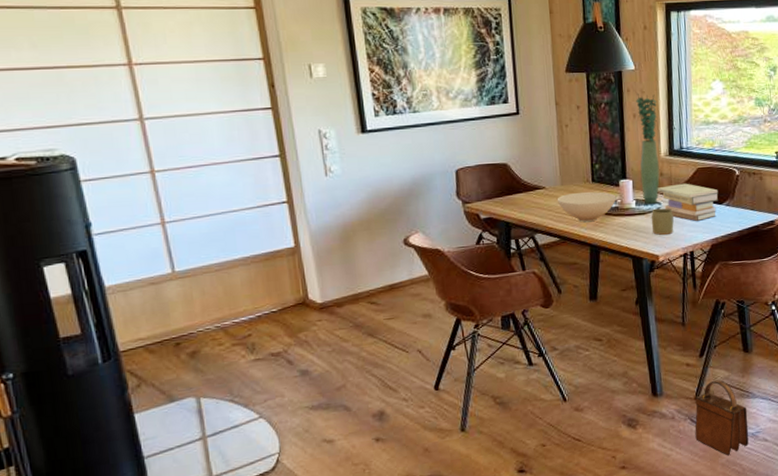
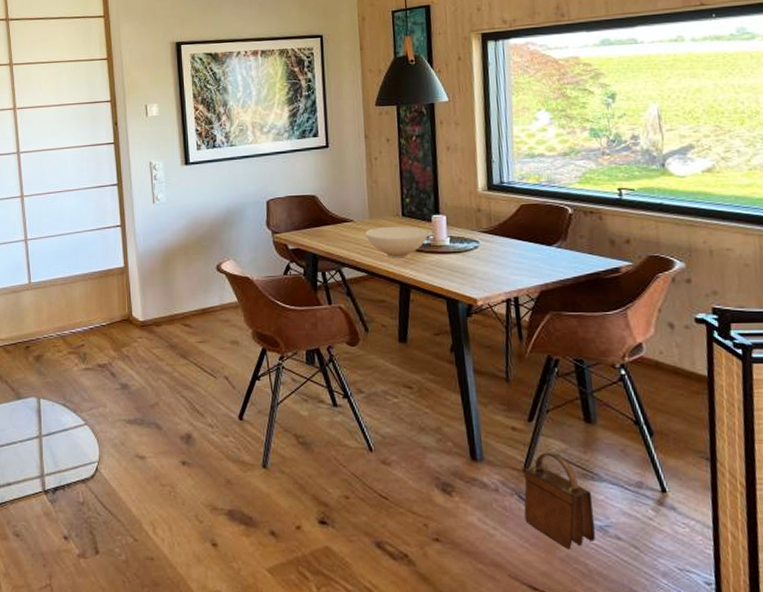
vase: present [636,93,660,205] -> none [450,125,477,243]
mug: present [651,208,674,235] -> none [467,247,495,276]
books: present [657,183,719,222] -> none [474,221,548,264]

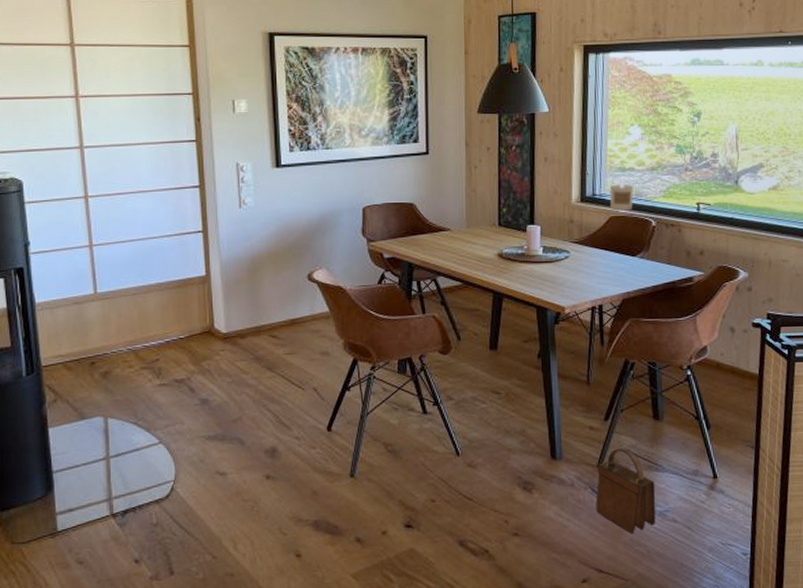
bowl: present [365,226,429,258] -> none [461,235,523,268]
candle: none [519,168,546,199] -> present [609,182,634,211]

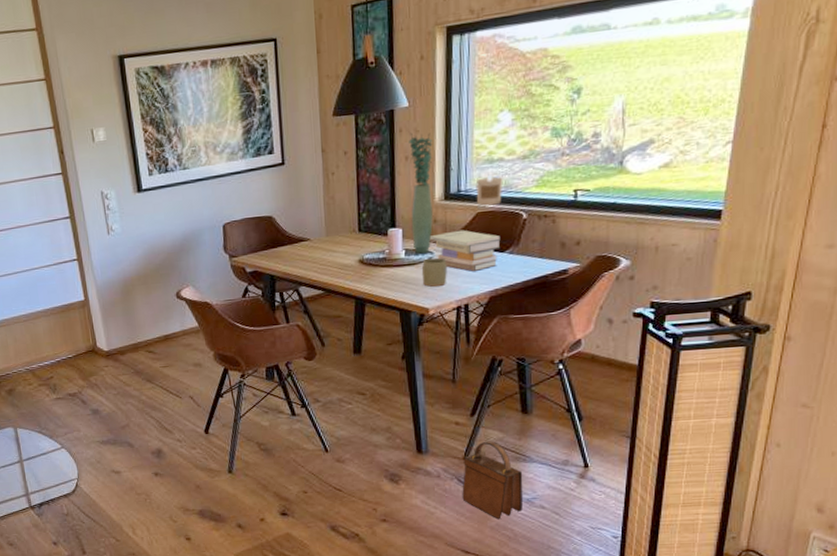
vase: none [548,136,570,253] -> present [409,132,433,255]
mug: none [558,257,583,285] -> present [421,257,447,287]
books: none [566,232,632,274] -> present [429,230,501,272]

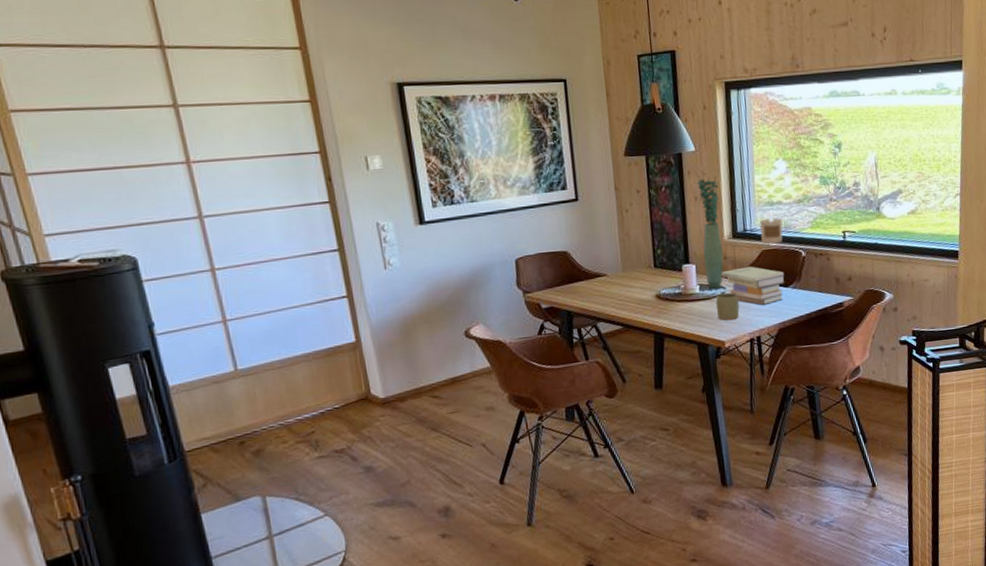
handbag: present [462,441,523,520] -> none [766,468,823,547]

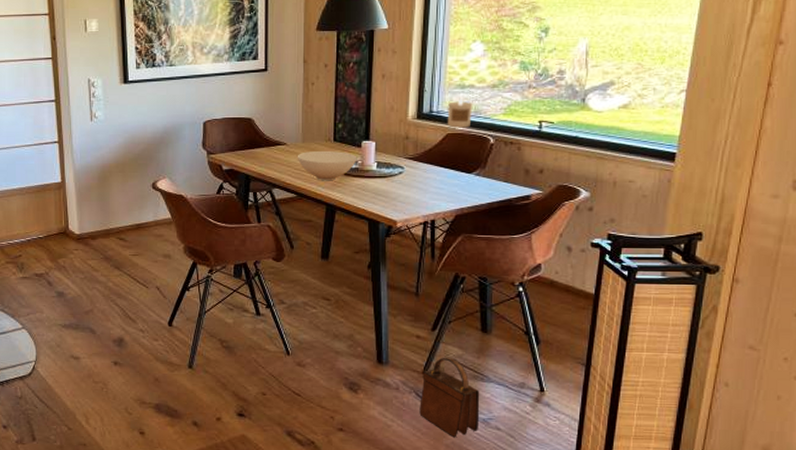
bowl: none [618,277,680,309] -> present [297,150,357,181]
vase: present [697,175,724,290] -> none [384,53,408,169]
mug: present [715,292,740,321] -> none [391,172,416,200]
books: present [721,266,785,306] -> none [401,148,468,190]
handbag: none [766,468,823,547] -> present [419,357,480,438]

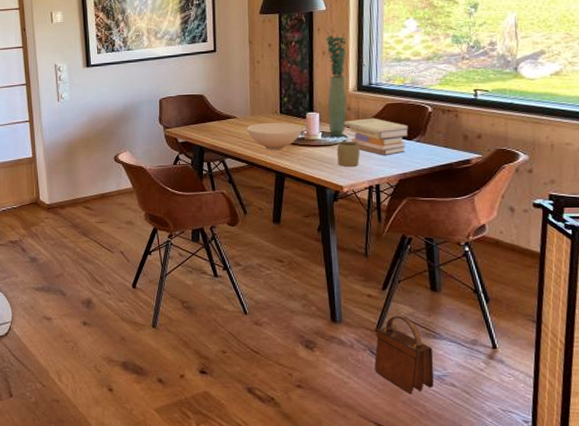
vase: none [384,53,408,169] -> present [326,31,347,138]
mug: none [391,172,416,200] -> present [336,141,360,167]
books: none [401,148,468,190] -> present [344,118,409,156]
candle: present [447,99,473,128] -> none [386,71,410,98]

